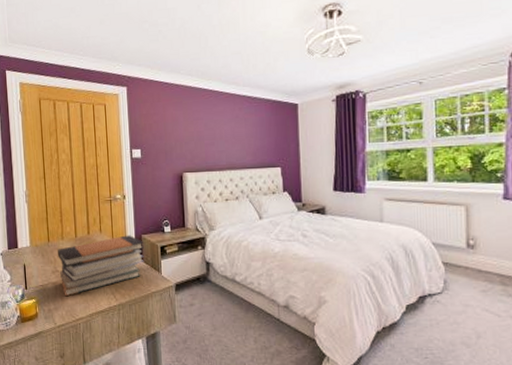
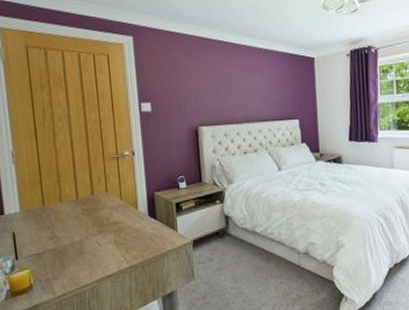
book stack: present [58,235,144,297] -> none [55,193,158,264]

